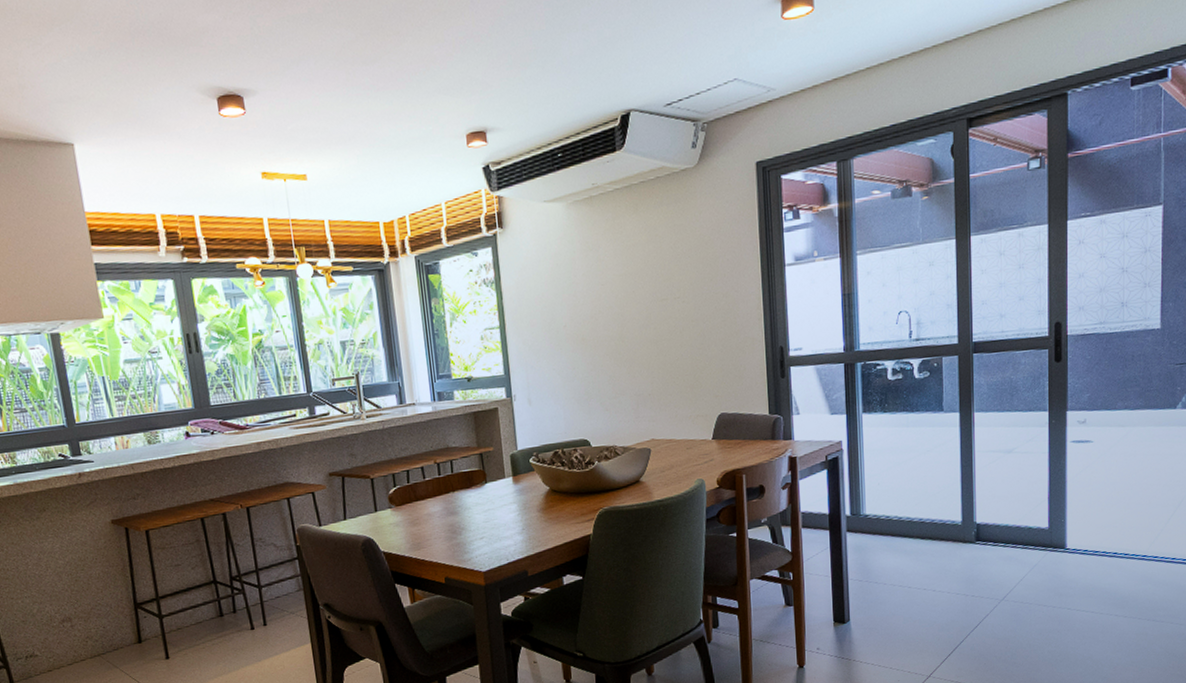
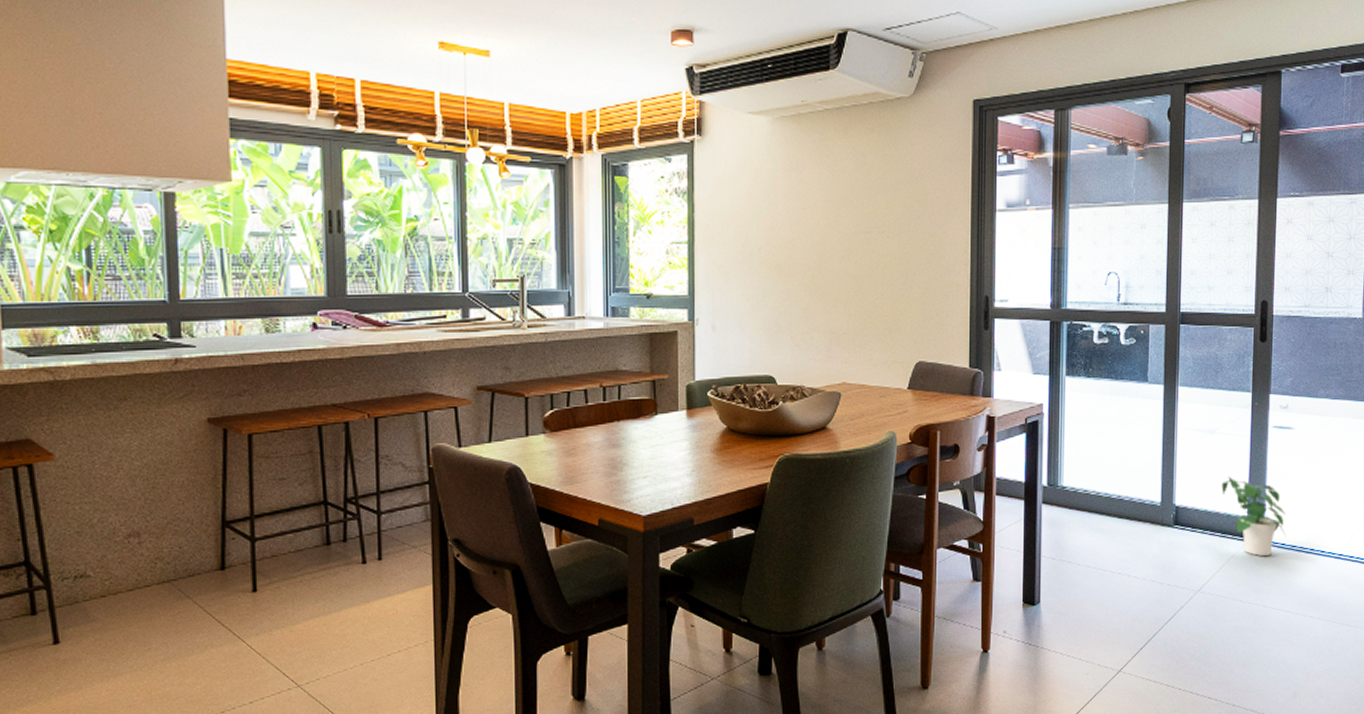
potted plant: none [1021,492,1088,564] -> present [1221,476,1286,557]

